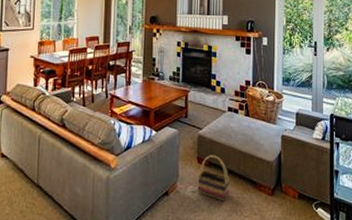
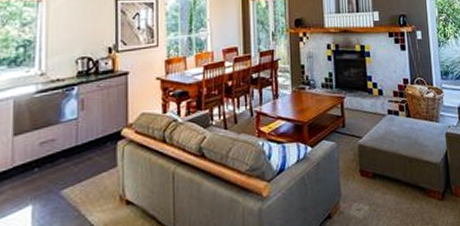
basket: present [197,155,230,202] -> none [362,164,398,216]

